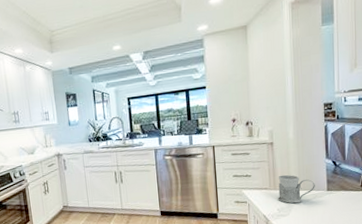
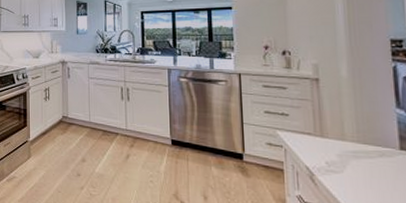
mug: present [278,174,315,204] -> none [326,120,381,159]

